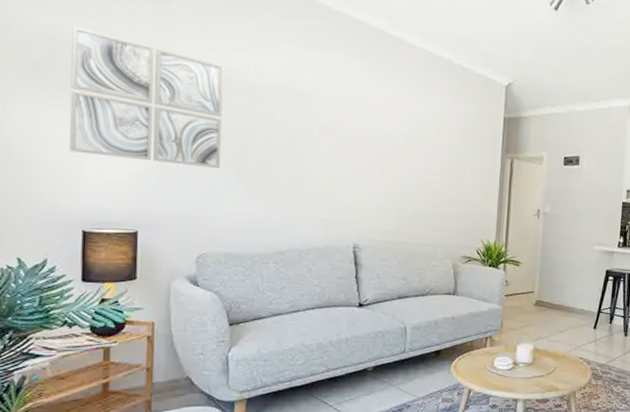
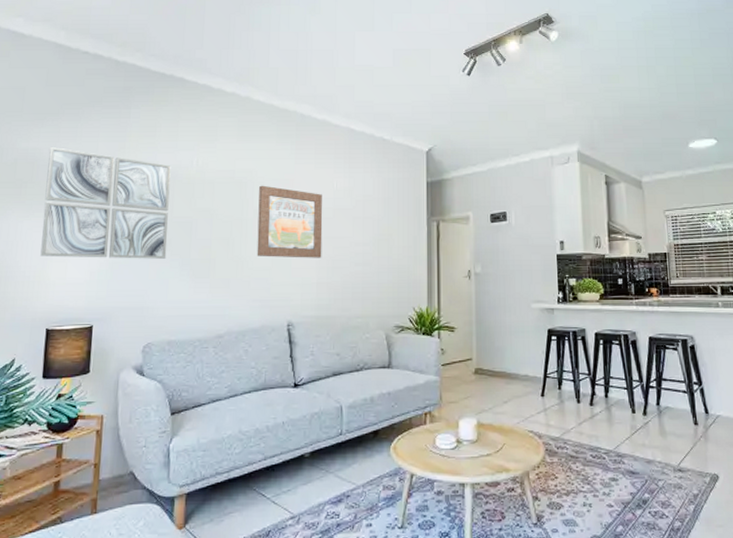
wall art: none [322,100,394,184] -> present [256,185,323,258]

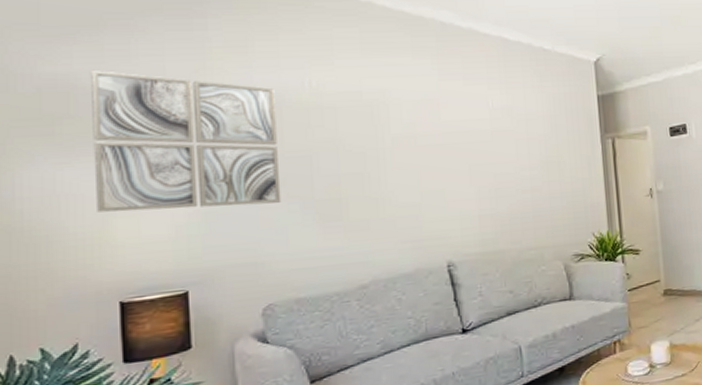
wall art: present [256,185,323,258] -> none [396,107,482,191]

